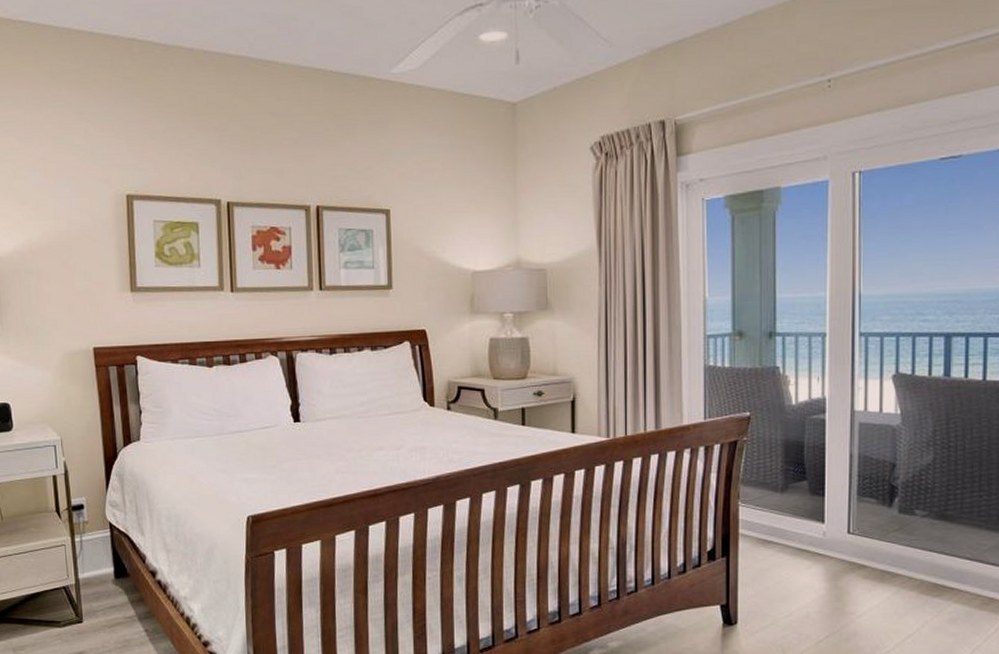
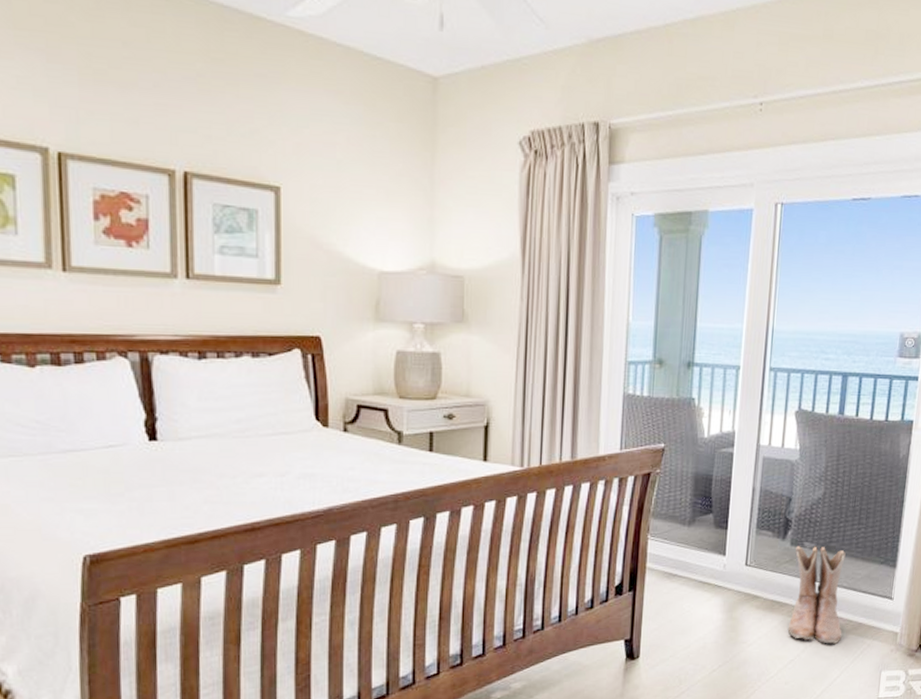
boots: none [902,514,970,621] -> present [787,546,846,645]

